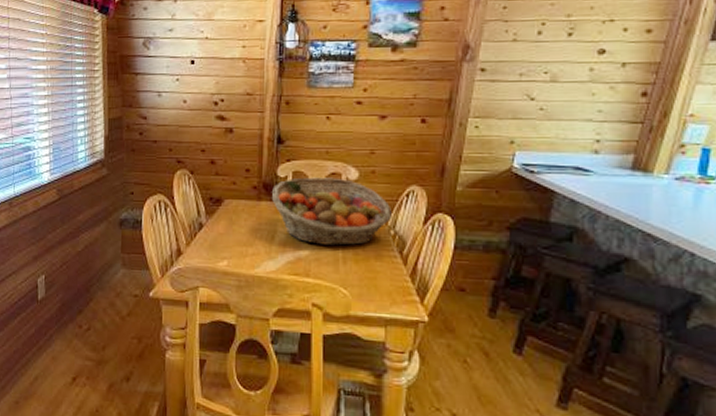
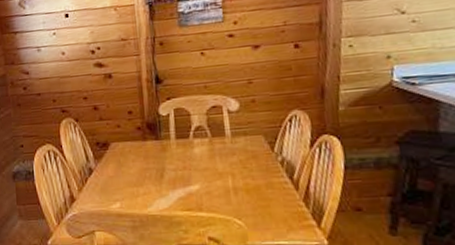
fruit basket: present [272,177,392,246] -> none [156,110,278,179]

